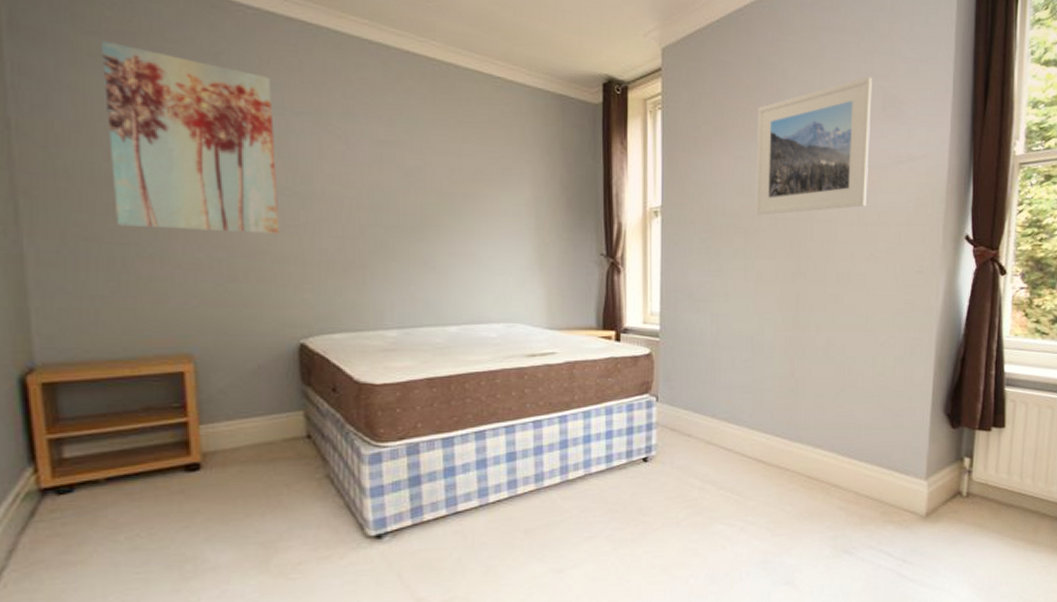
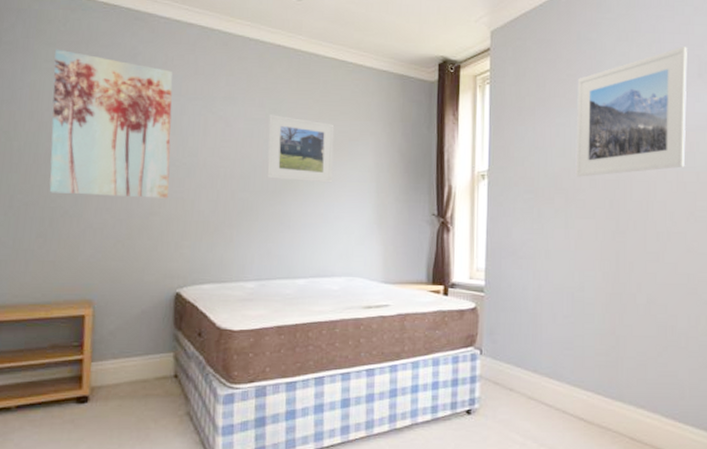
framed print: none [401,136,484,218] -> present [267,114,335,183]

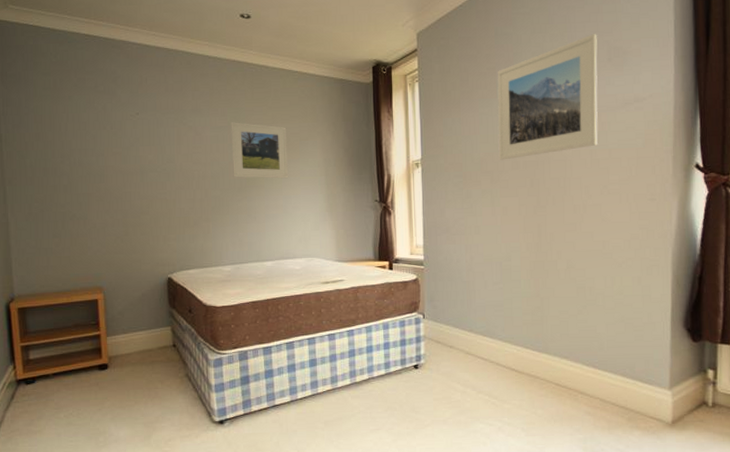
wall art: present [49,49,173,199] -> none [51,78,155,201]

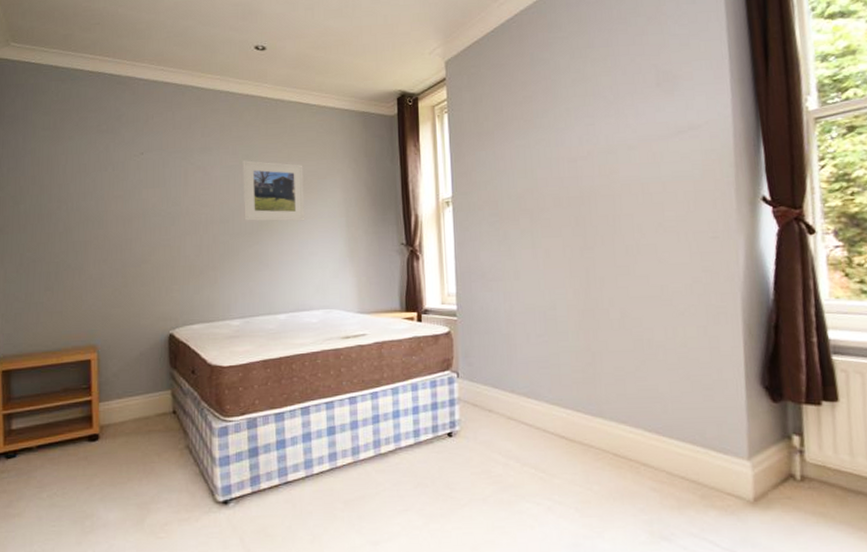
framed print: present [497,34,598,160] -> none [534,57,650,197]

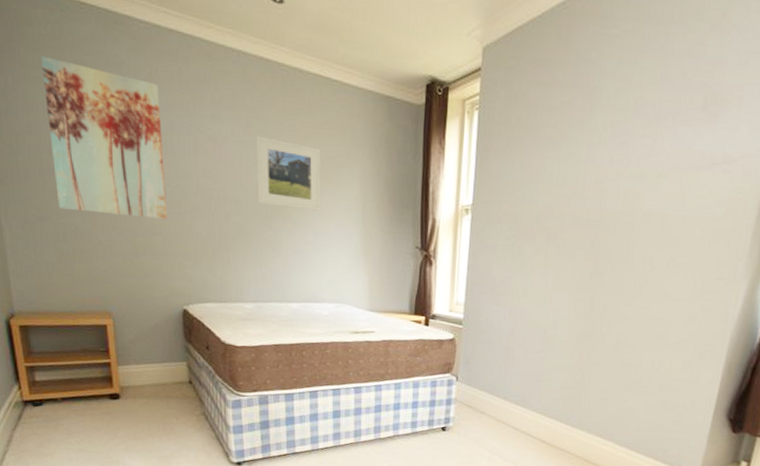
wall art: none [50,117,158,249] -> present [41,55,168,219]

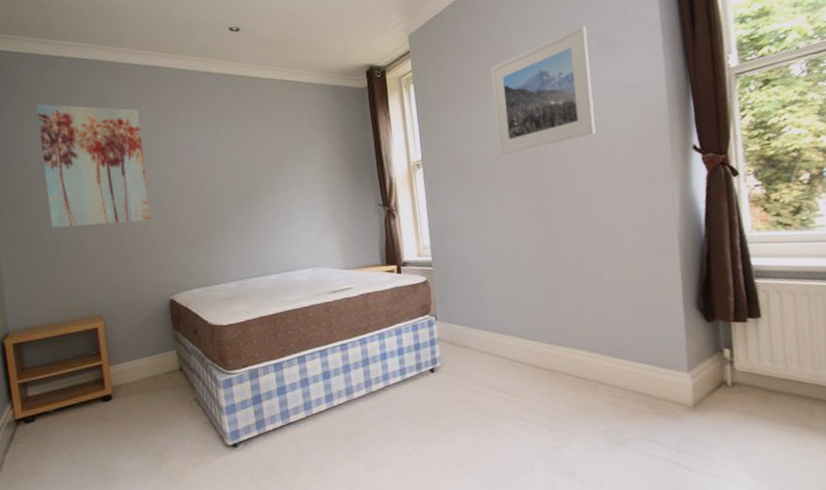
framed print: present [256,136,321,211] -> none [226,135,289,192]
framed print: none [559,72,695,216] -> present [491,25,596,155]

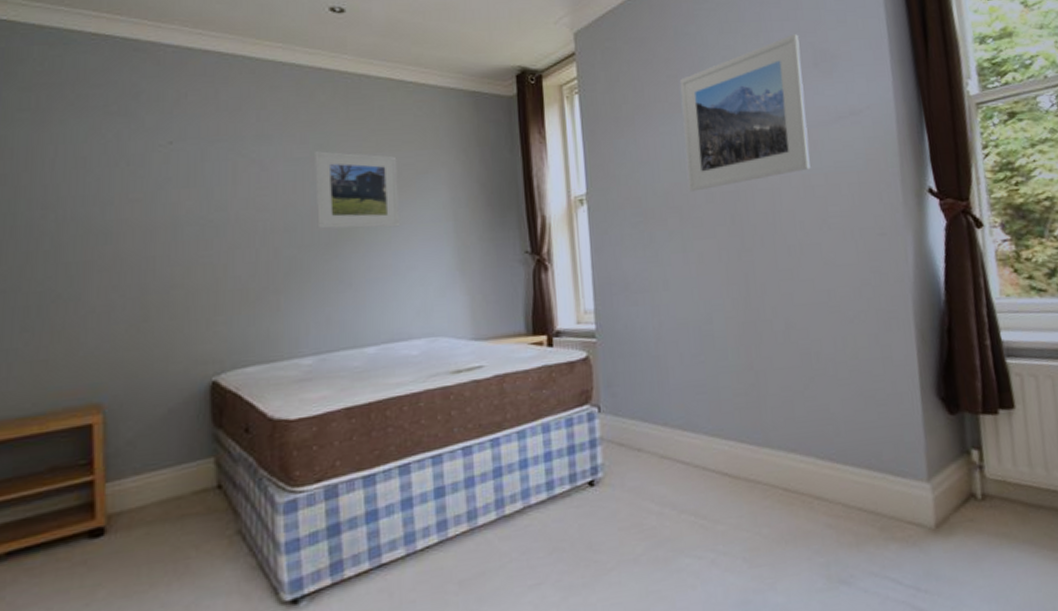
wall art: present [37,103,152,228] -> none [30,94,194,274]
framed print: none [226,135,289,192] -> present [315,151,401,229]

